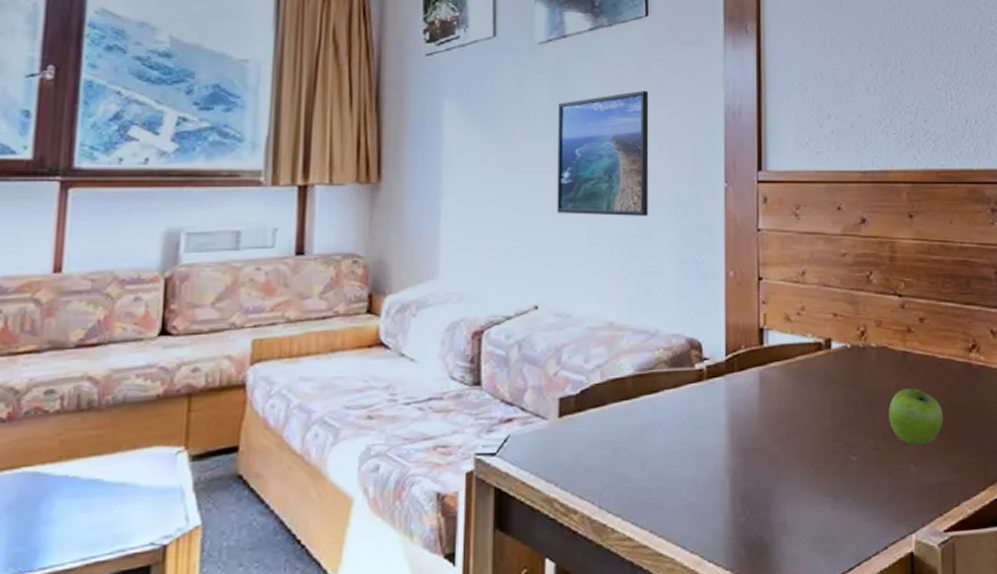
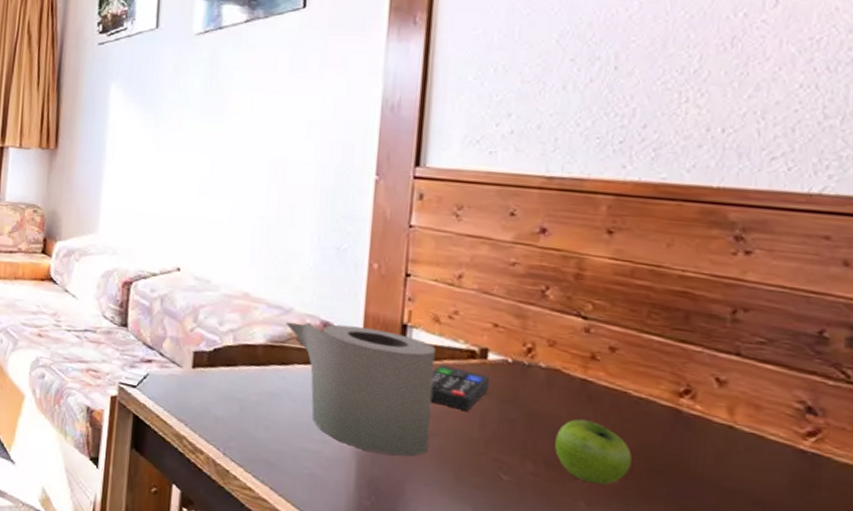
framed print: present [557,90,649,216] -> none [203,79,301,200]
toilet paper roll: none [652,338,790,465] -> present [285,322,436,457]
remote control: none [788,362,835,403] -> present [430,365,491,411]

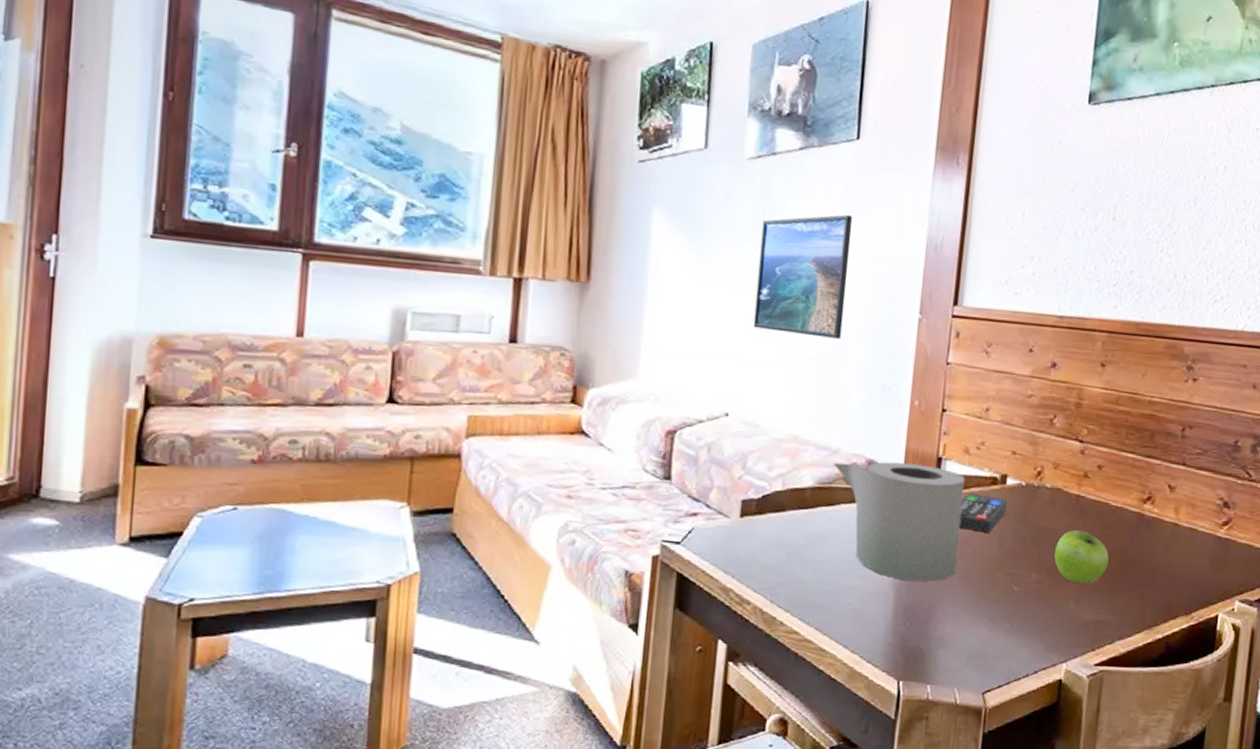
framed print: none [203,79,301,200] -> present [753,214,853,339]

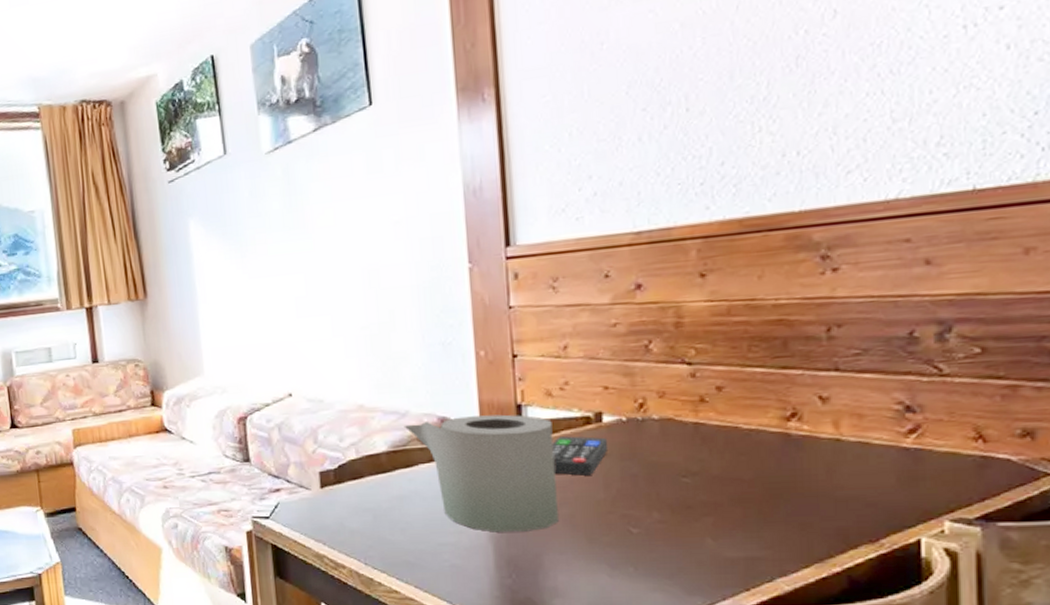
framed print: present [753,214,853,339] -> none [291,181,389,310]
fruit: present [1054,530,1109,584] -> none [677,461,750,519]

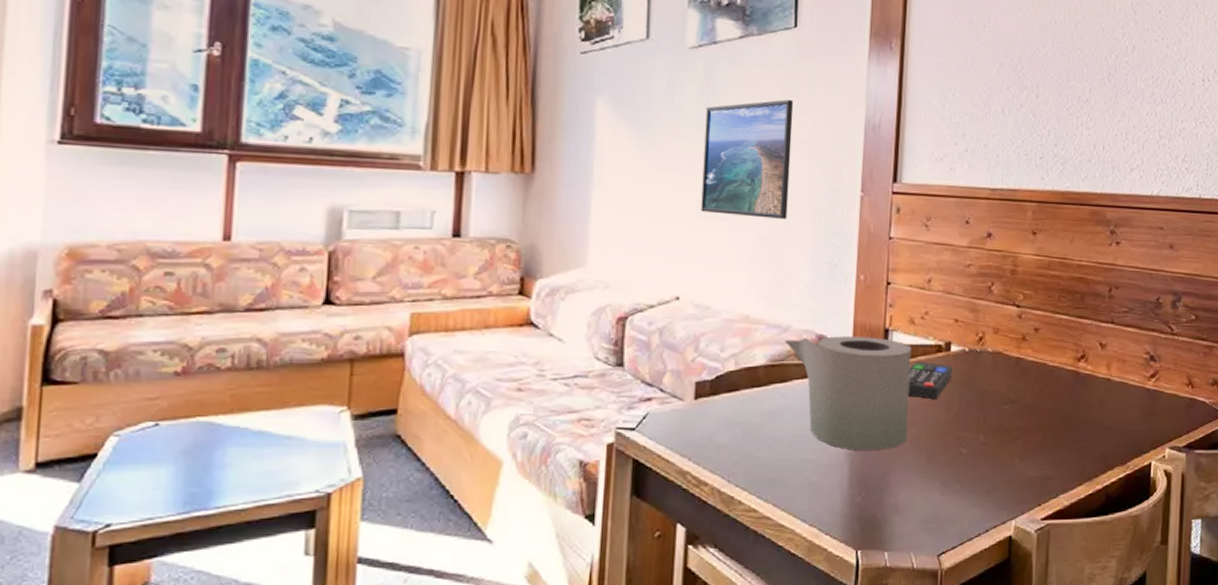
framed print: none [291,181,389,310] -> present [700,99,794,219]

